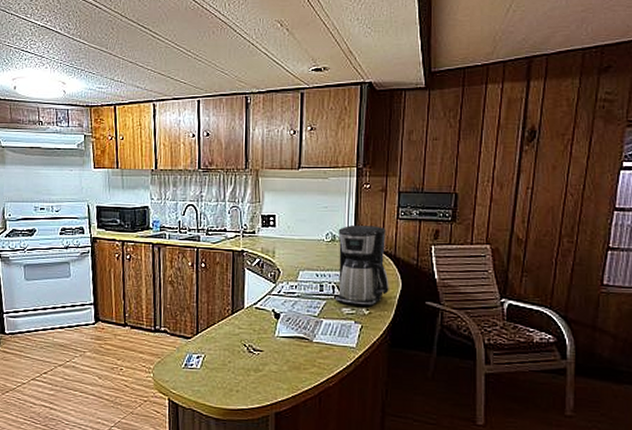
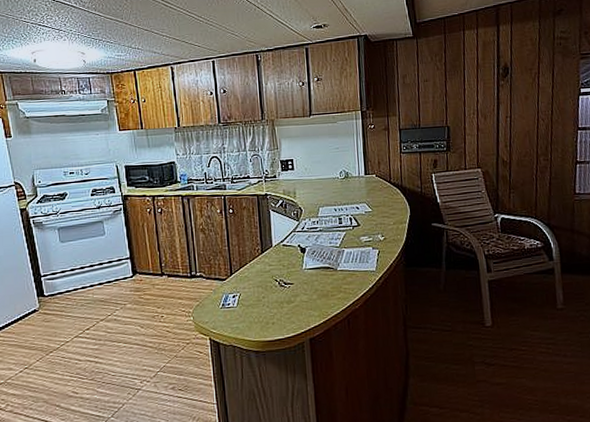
coffee maker: present [334,225,389,307] -> none [350,161,400,233]

